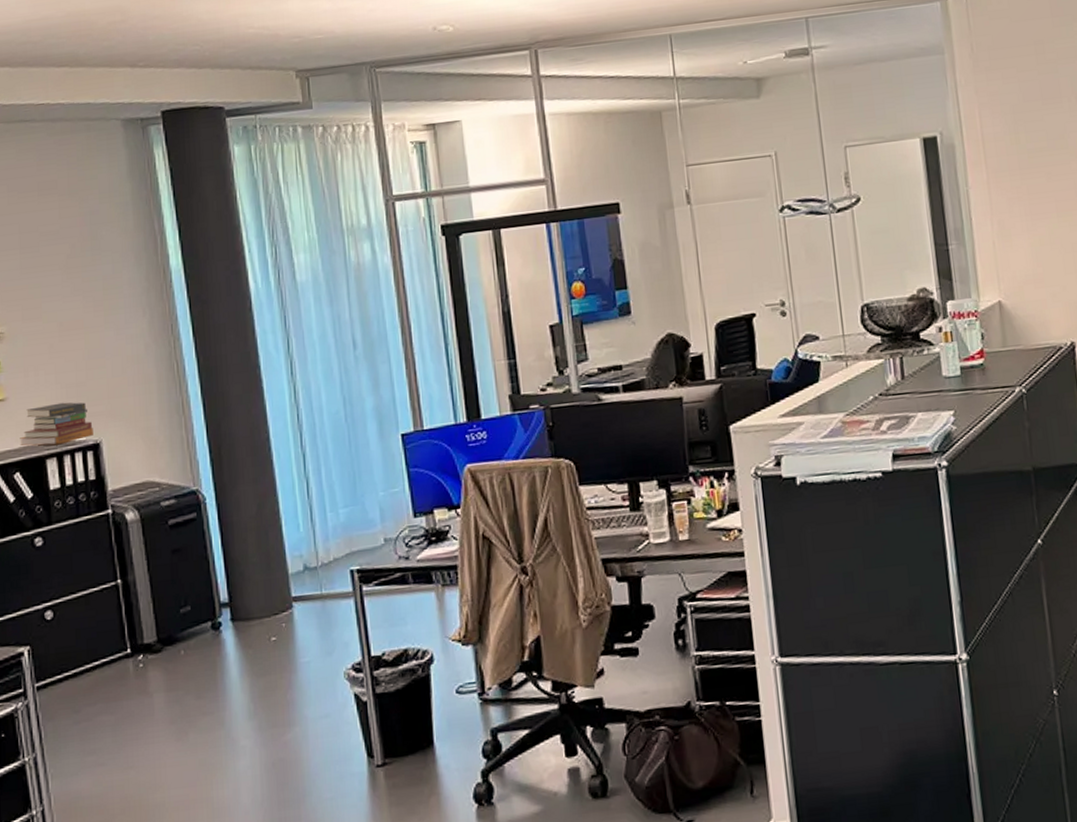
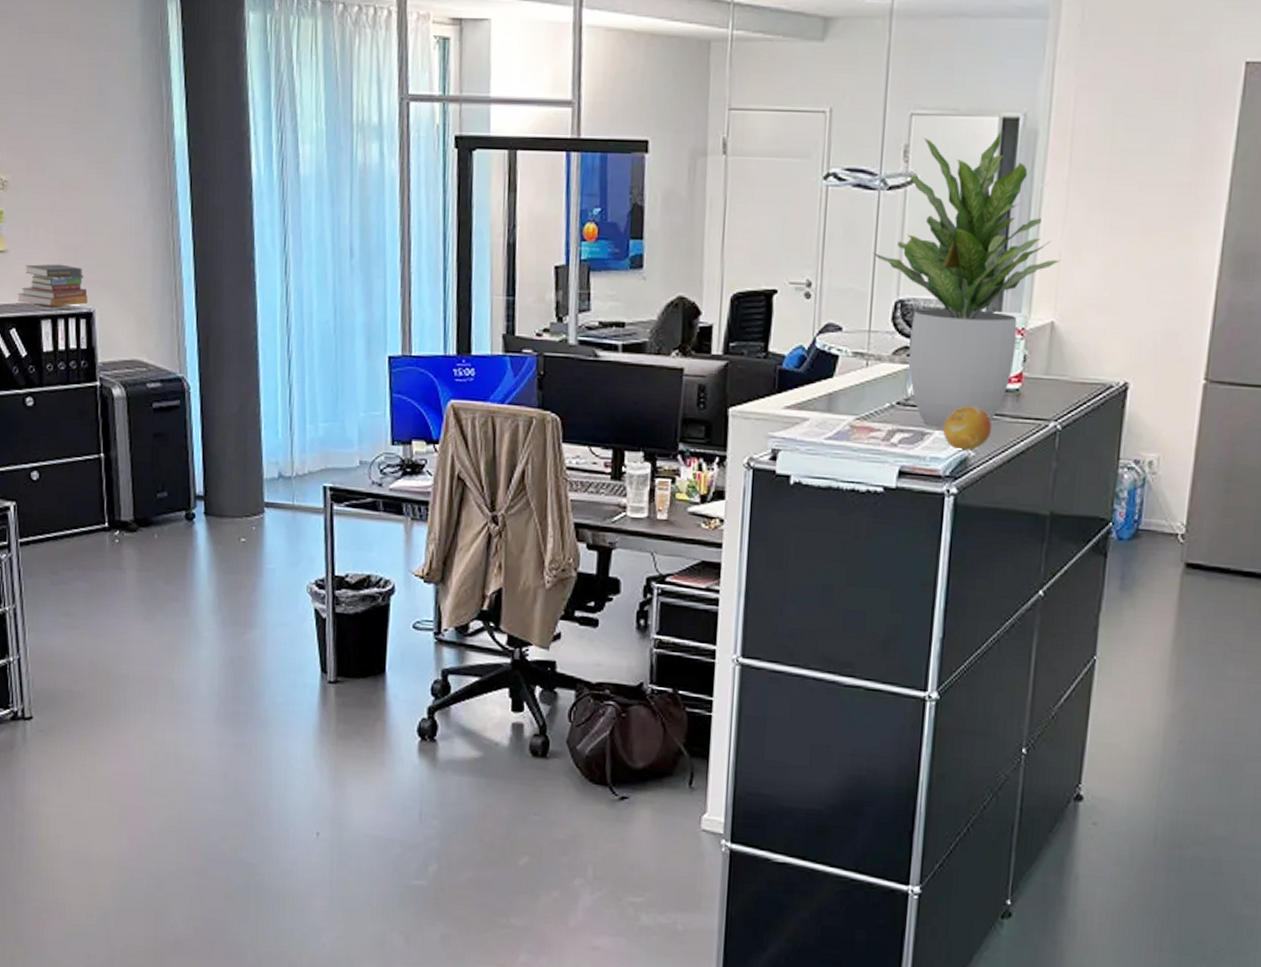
potted plant: none [834,148,996,410] -> present [873,130,1061,428]
fruit: none [923,385,967,428] -> present [942,405,992,452]

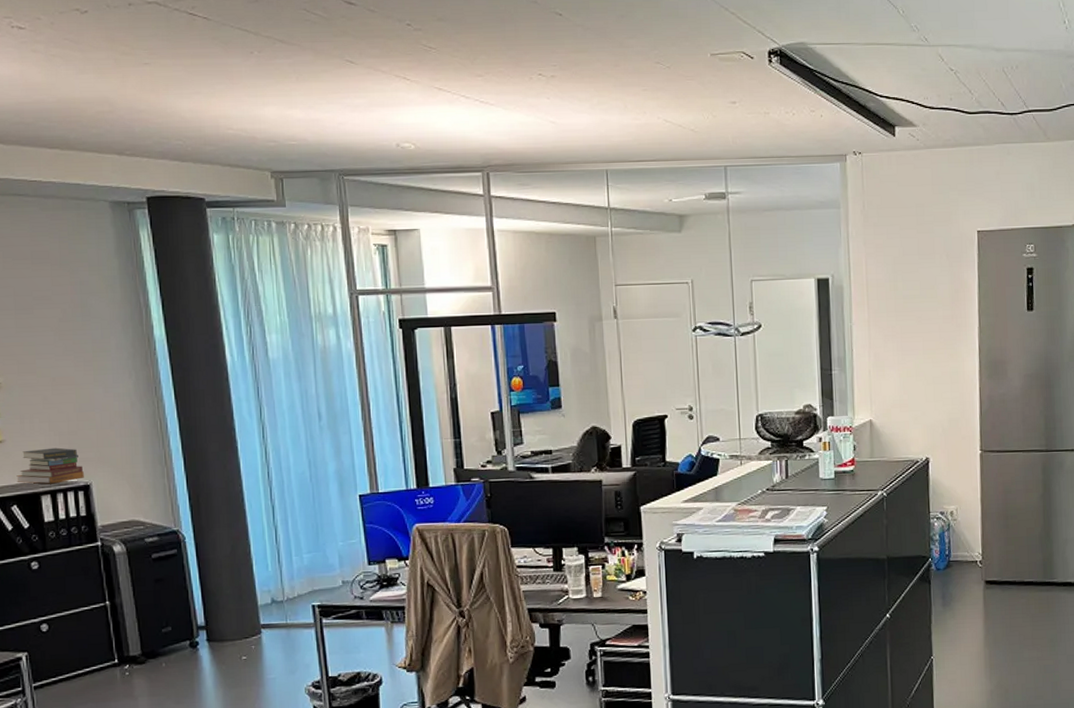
potted plant: present [873,130,1061,428] -> none [736,287,871,504]
fruit: present [942,405,992,452] -> none [802,486,837,520]

